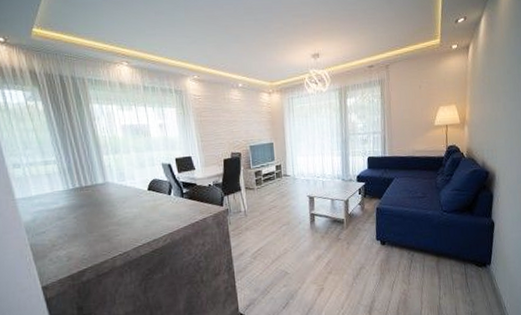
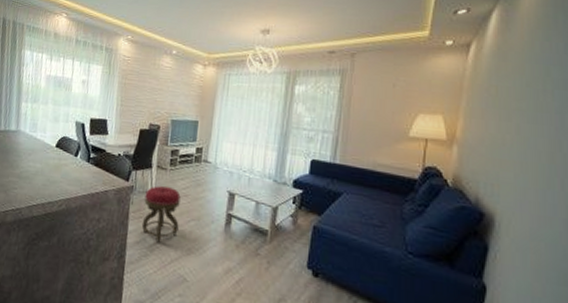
stool: none [240,203,274,250] -> present [141,186,181,243]

